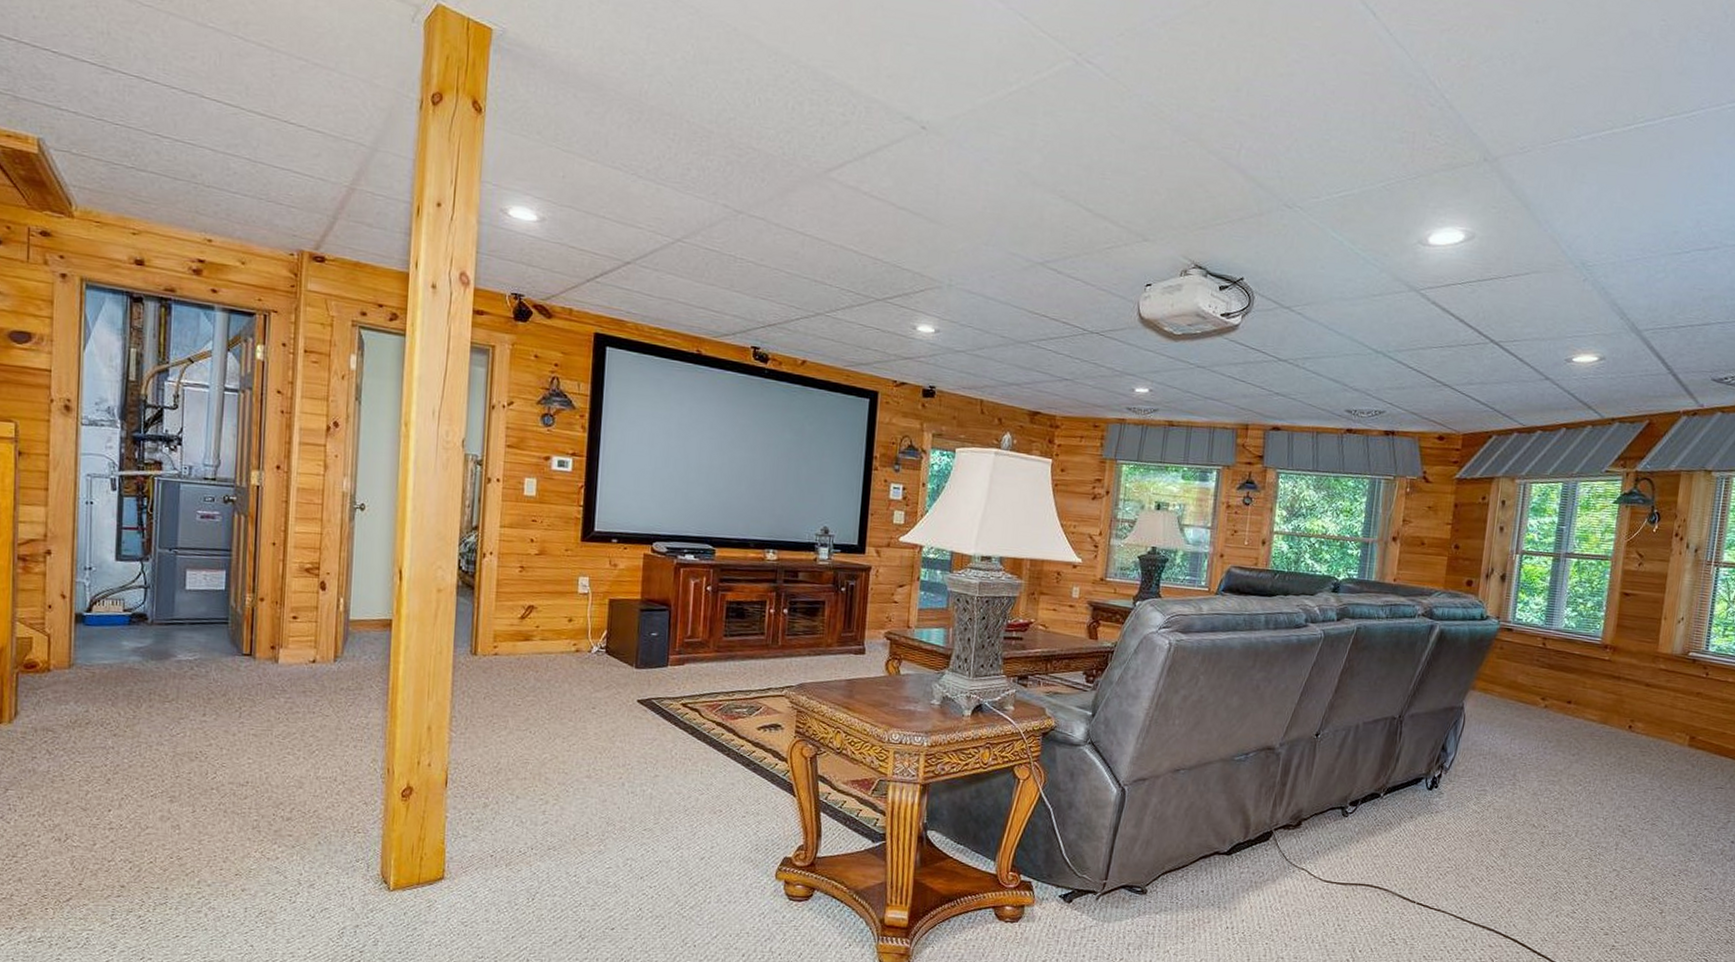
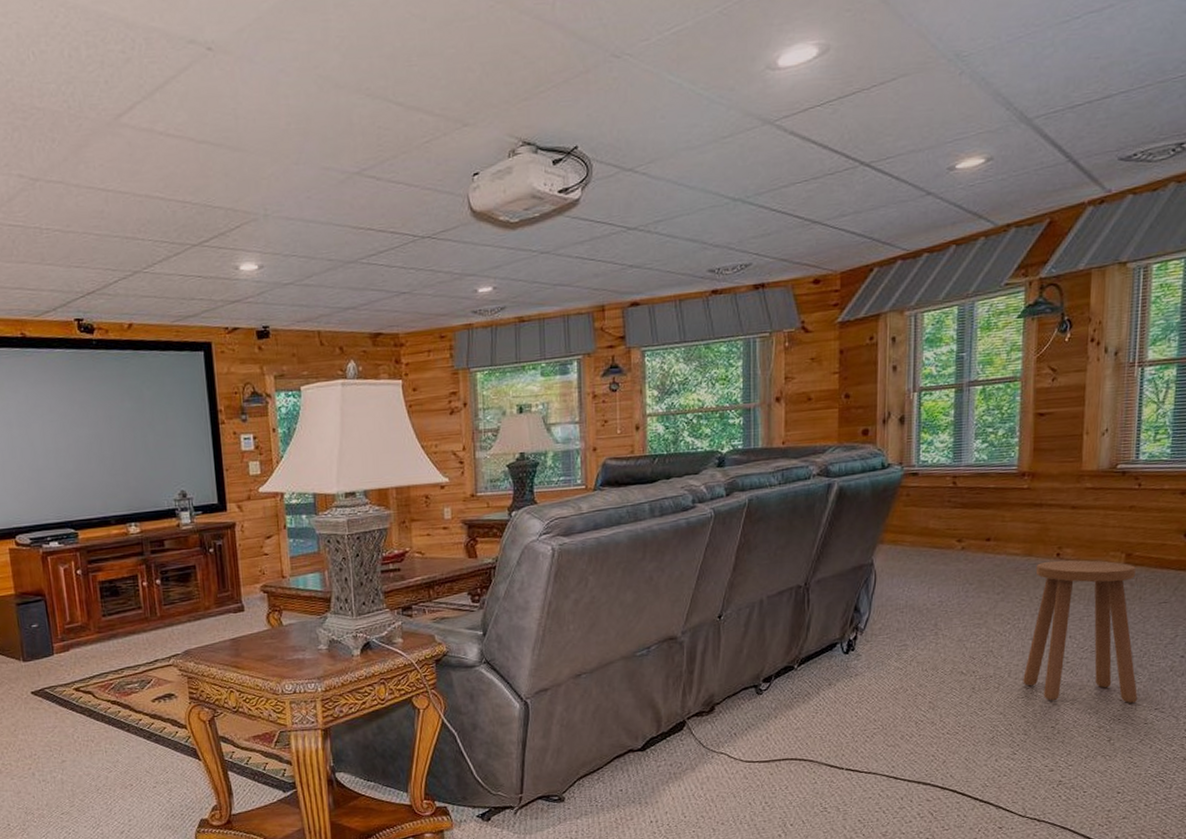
stool: none [1588,732,1698,880] -> present [1023,560,1138,703]

